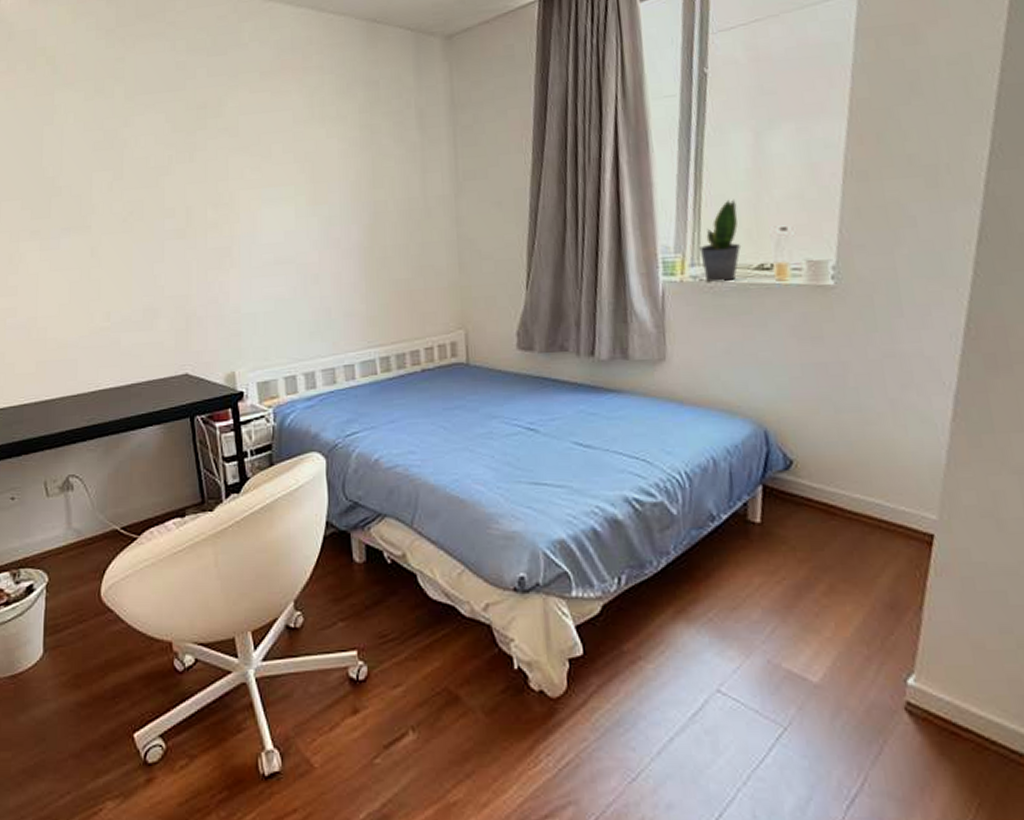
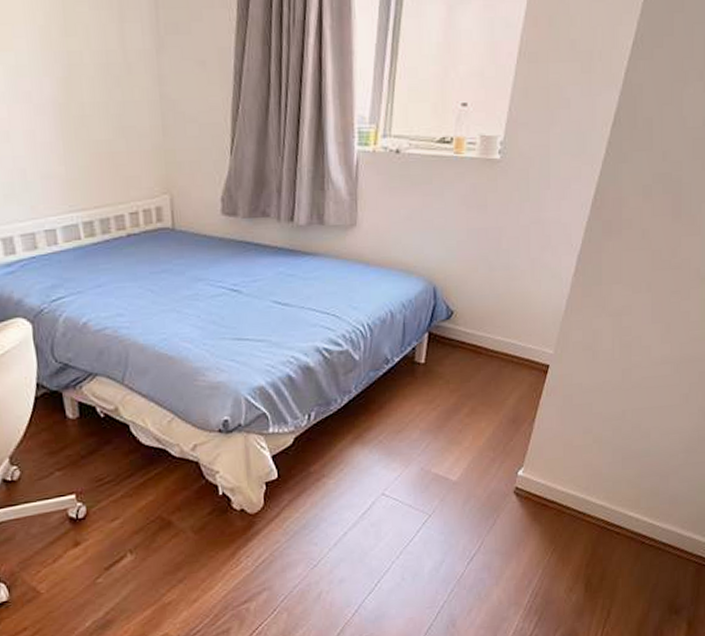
potted plant: present [699,199,742,283] -> none [391,73,428,154]

